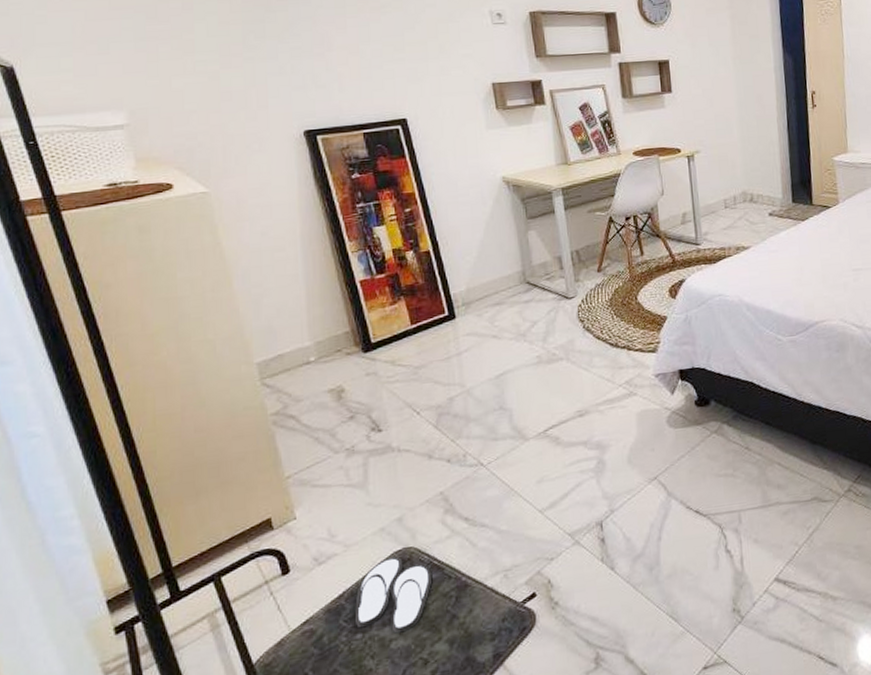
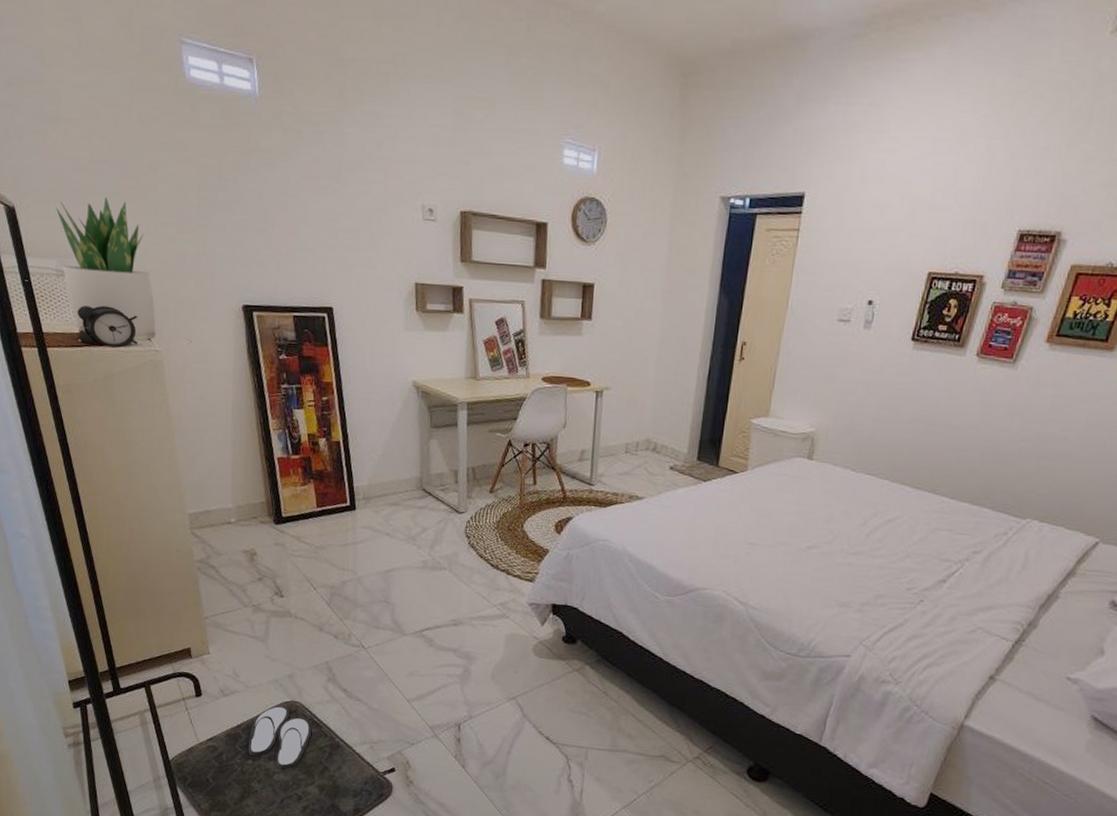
planter: none [67,44,202,187] -> present [55,197,156,341]
alarm clock: none [100,155,179,201] -> present [77,305,138,348]

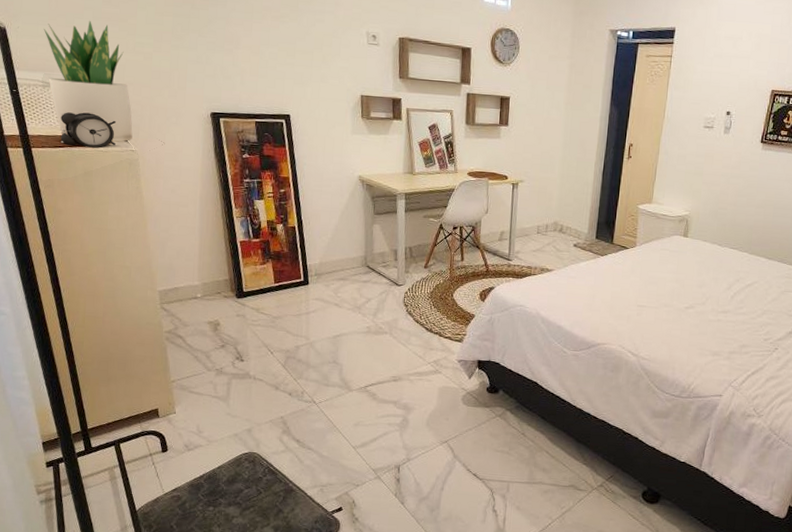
slippers: present [248,705,311,769] -> none [210,456,267,513]

